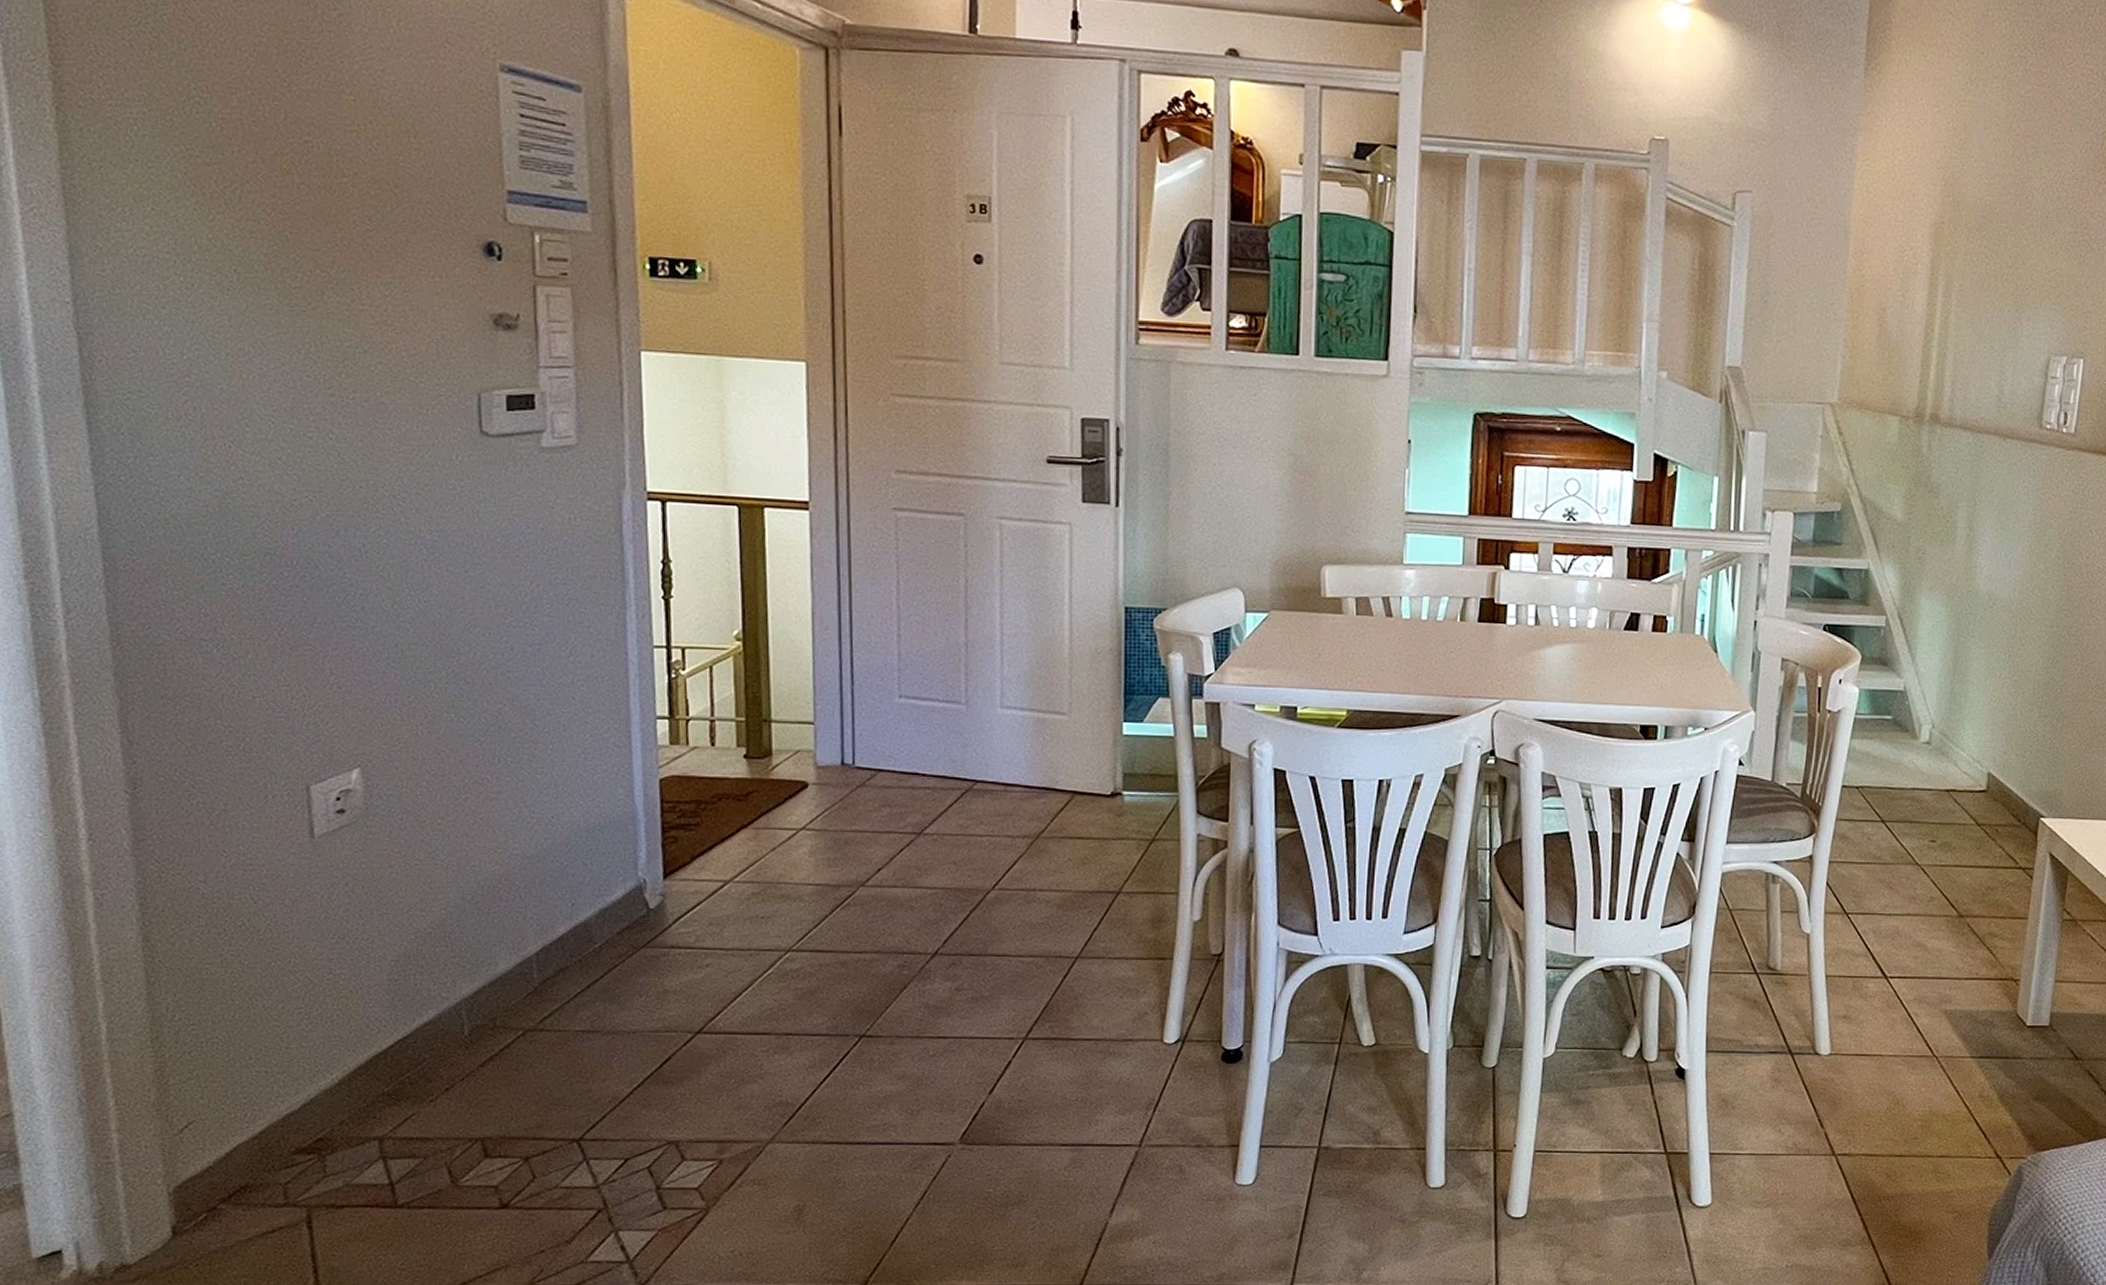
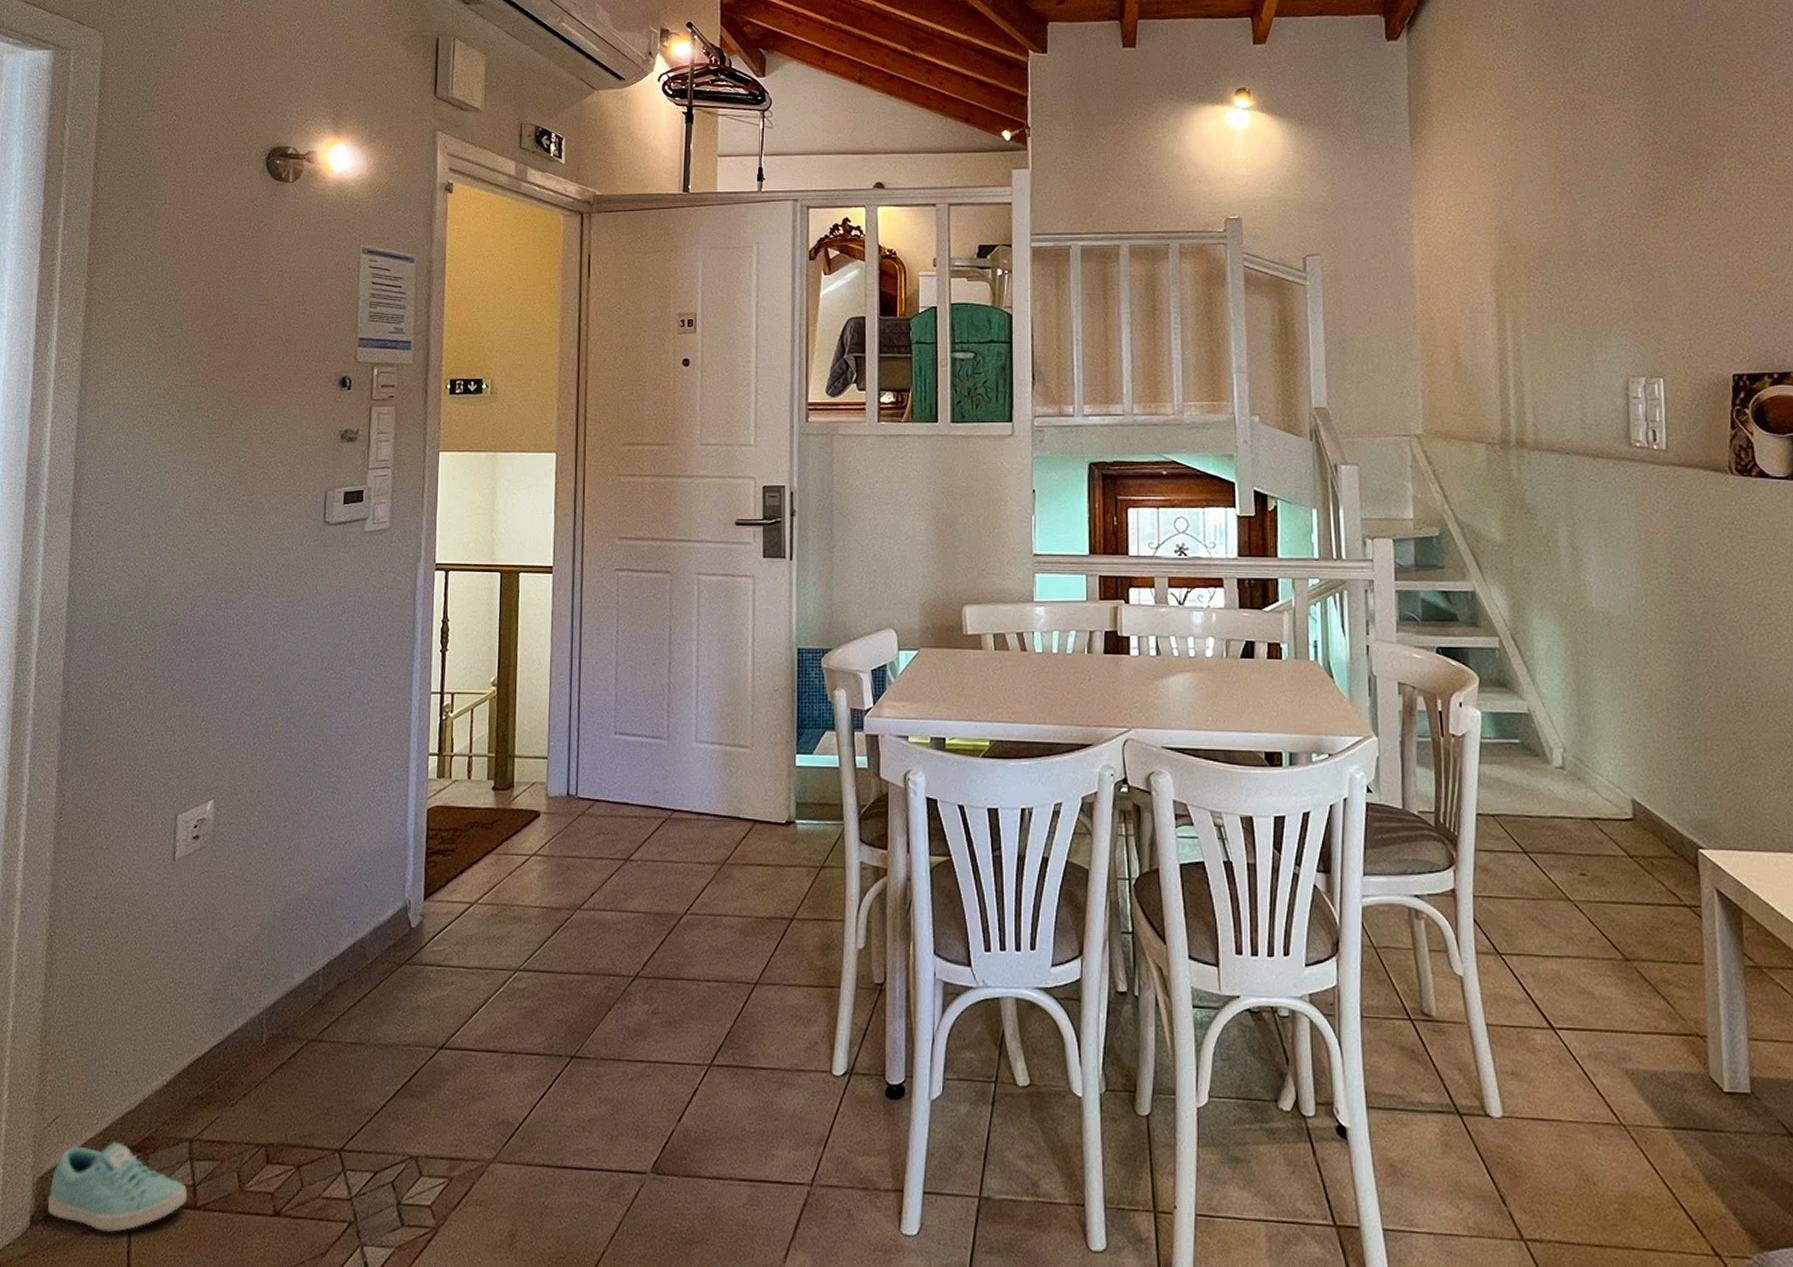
sneaker: none [192,1145,384,1236] -> present [47,1142,188,1232]

